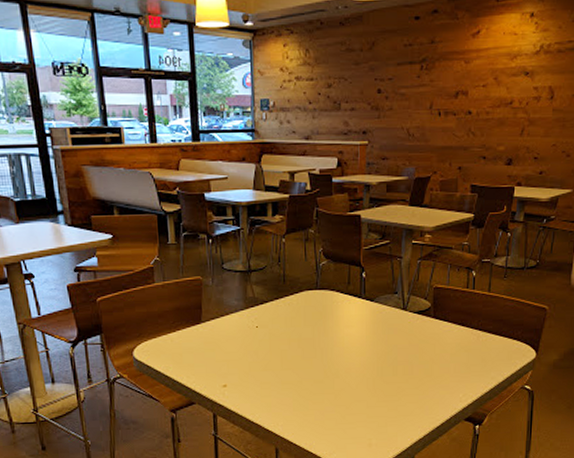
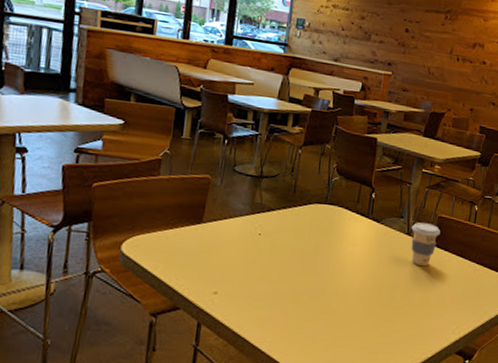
coffee cup: none [407,296,438,340] -> present [411,222,440,267]

